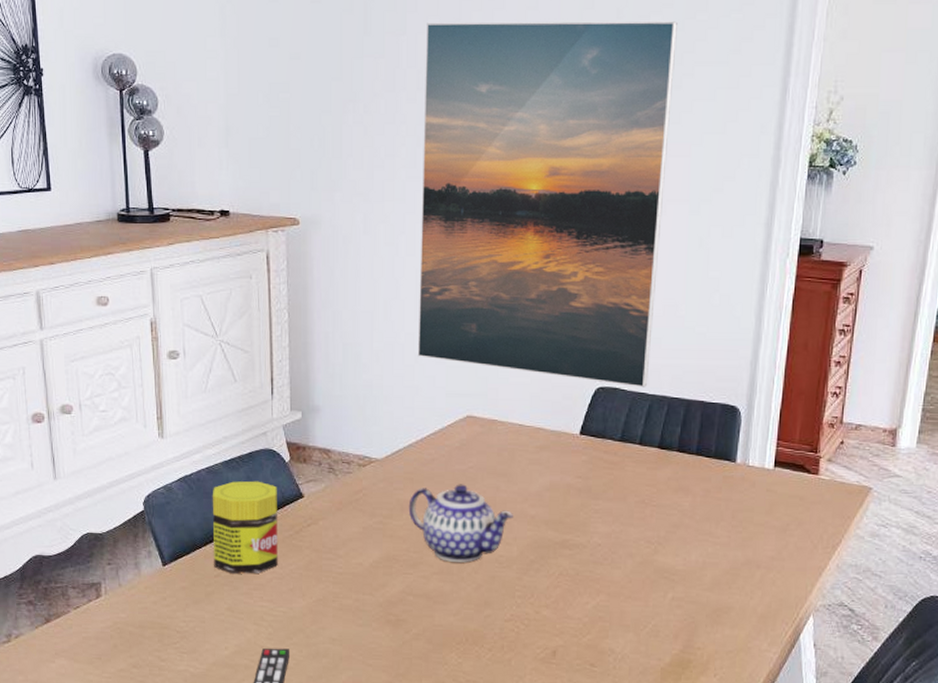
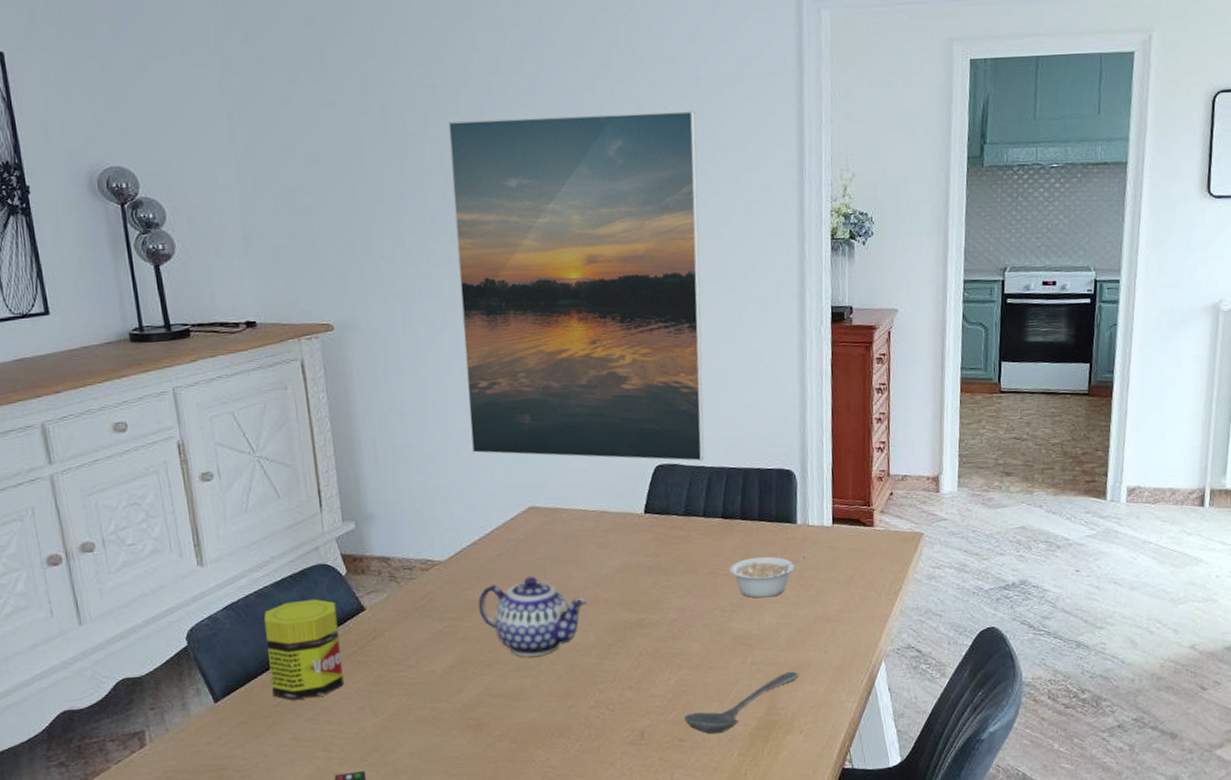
stirrer: none [598,612,721,665] -> present [684,671,799,735]
legume: none [660,492,742,535] -> present [729,555,807,598]

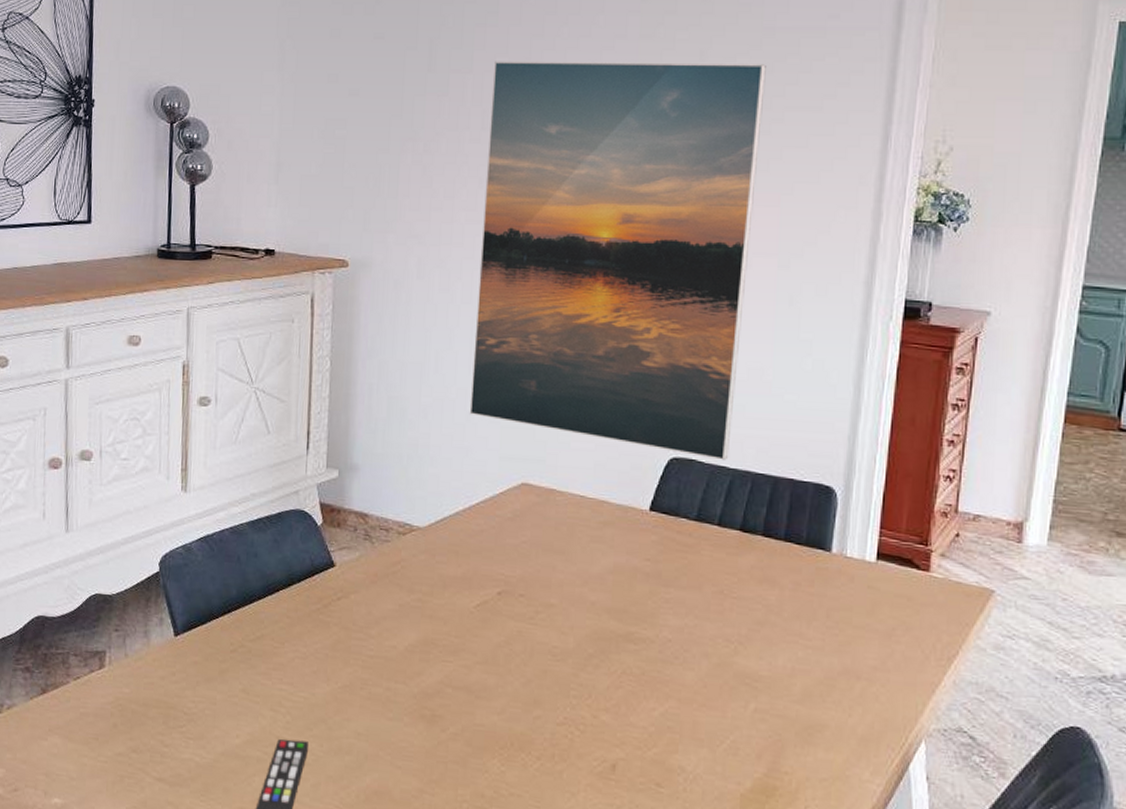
jar: present [263,599,344,700] -> none [231,544,306,651]
teapot: present [478,576,588,657] -> none [451,560,572,653]
stirrer: present [684,671,799,735] -> none [665,729,813,788]
legume: present [729,555,807,598] -> none [741,583,839,635]

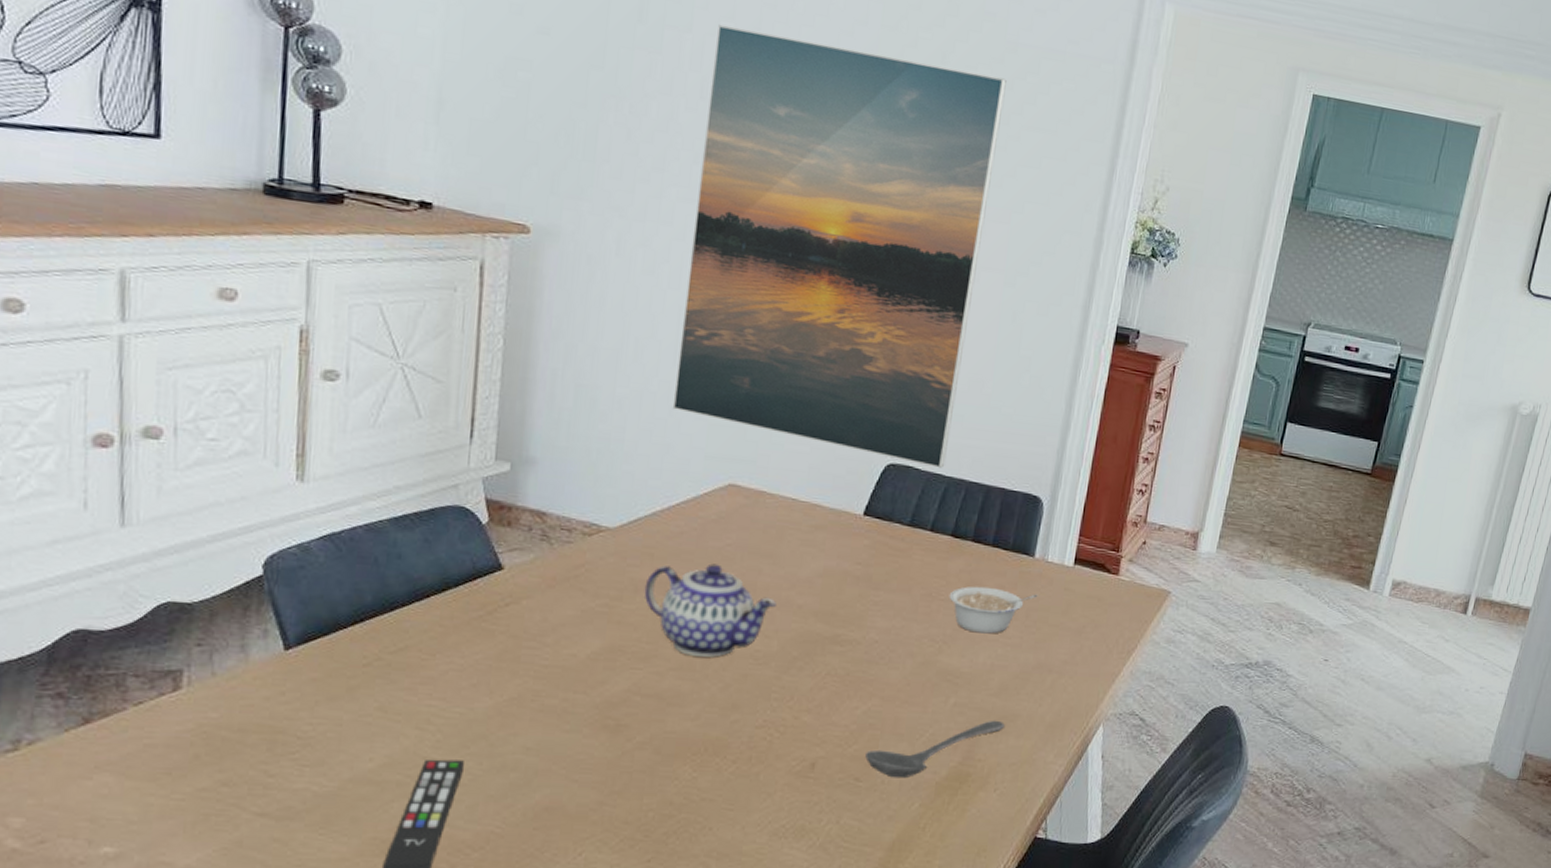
teapot: none [451,560,572,653] -> present [644,563,778,657]
stirrer: none [665,729,813,788] -> present [865,720,1006,779]
legume: none [741,583,839,635] -> present [949,586,1038,634]

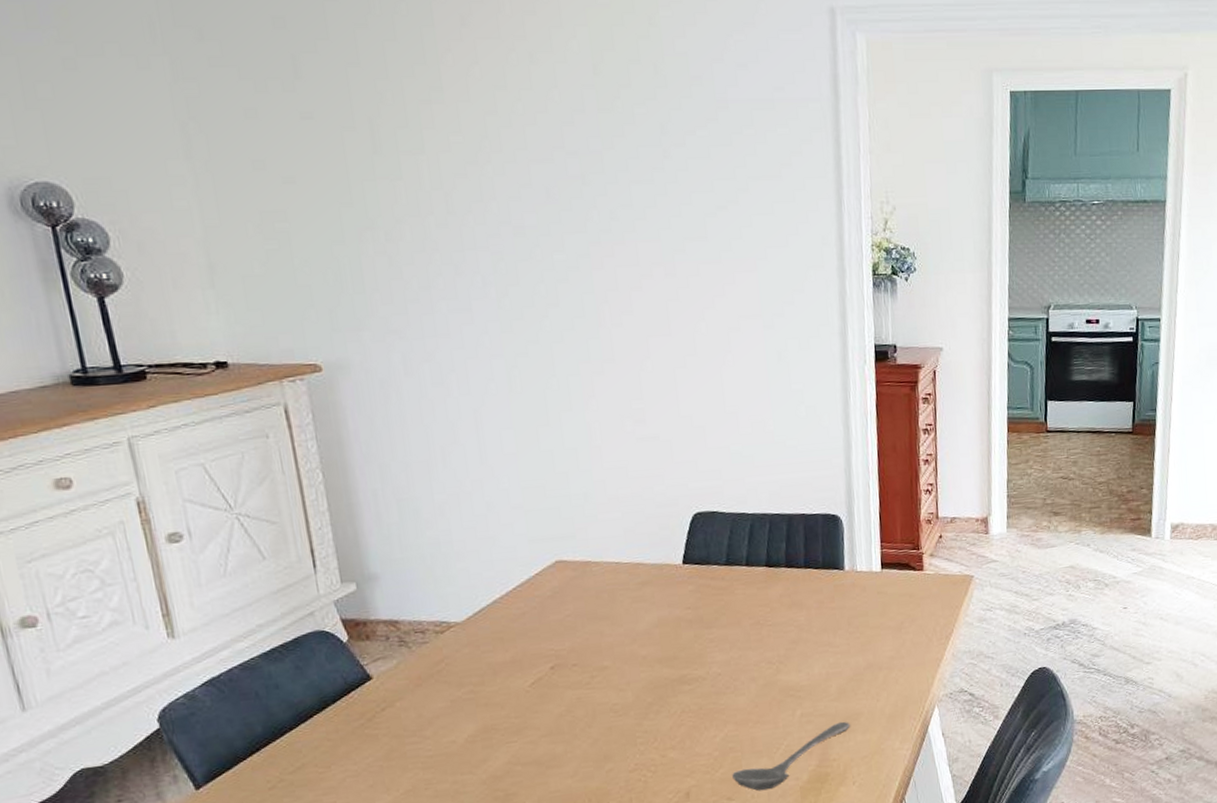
teapot: present [644,563,778,657] -> none [501,635,624,721]
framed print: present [672,24,1006,468] -> none [448,136,746,508]
legume: present [949,586,1038,634] -> none [775,602,856,648]

